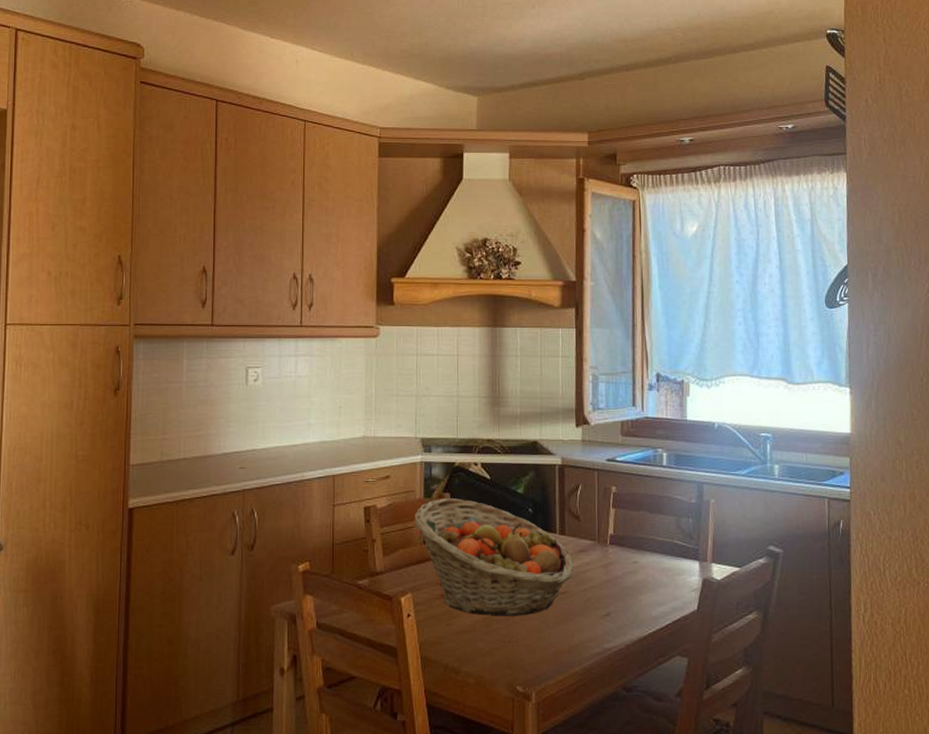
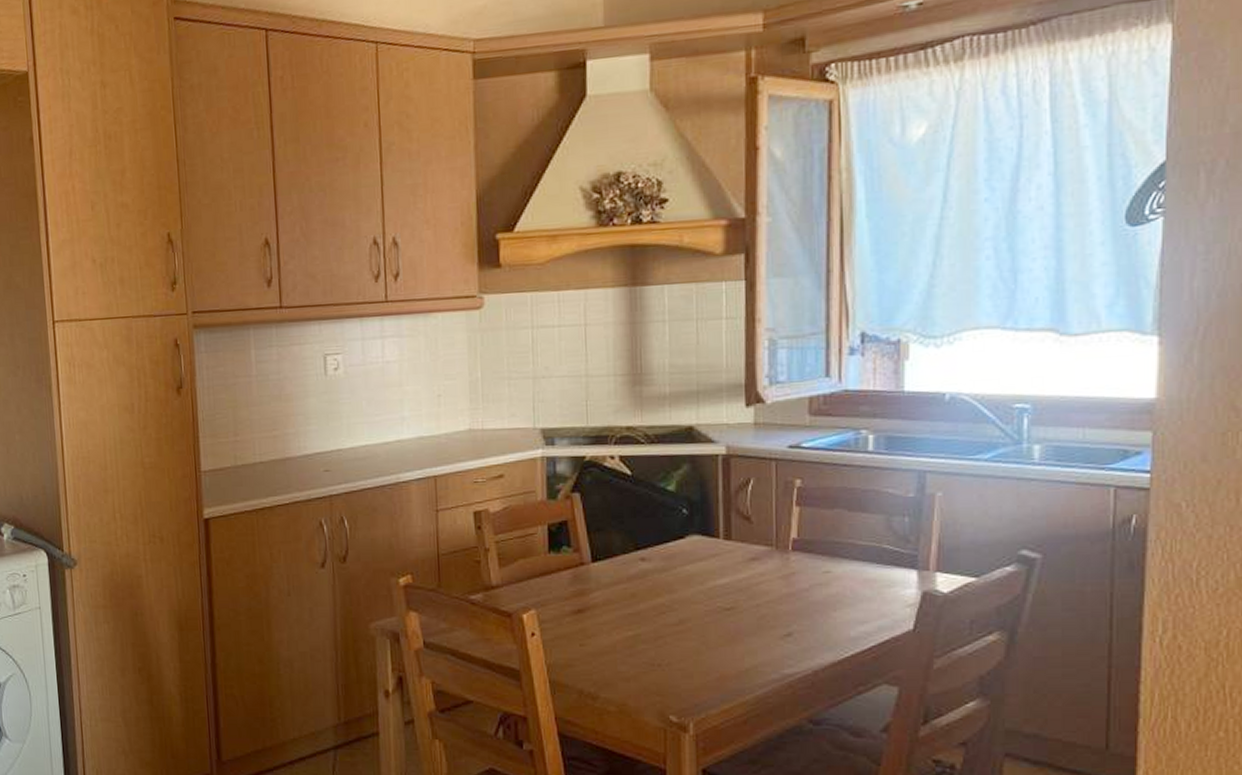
fruit basket: present [414,498,573,617] -> none [535,499,742,636]

